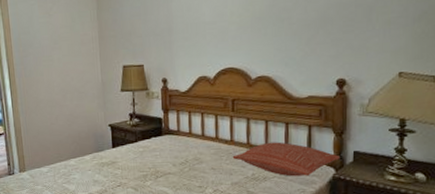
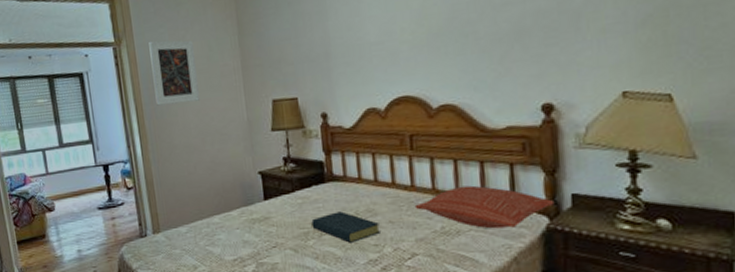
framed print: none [21,10,62,66] -> present [149,40,200,106]
hardback book: none [150,159,204,184] -> present [311,211,380,243]

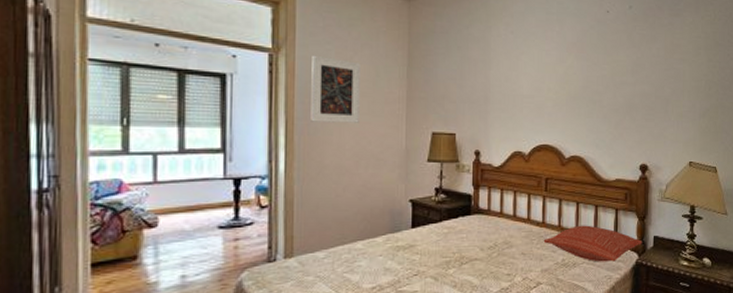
hardback book: present [311,211,380,243] -> none [454,242,513,272]

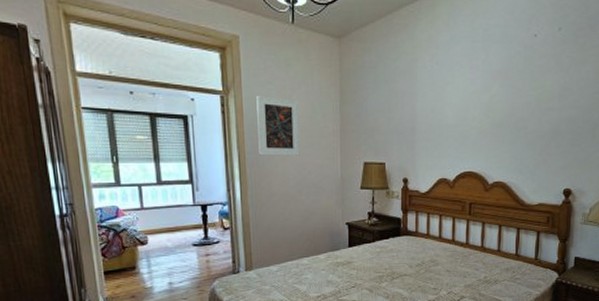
pillow: present [543,225,643,262] -> none [467,246,564,280]

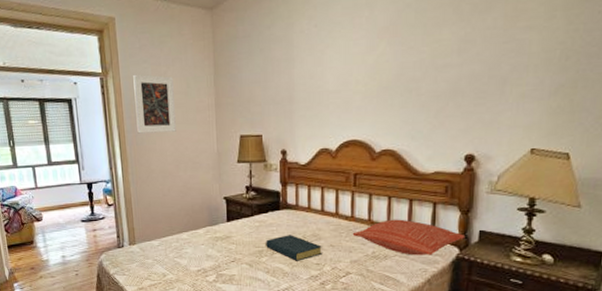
hardback book: none [386,260,439,286] -> present [266,235,322,261]
pillow: none [467,246,564,280] -> present [352,219,466,256]

